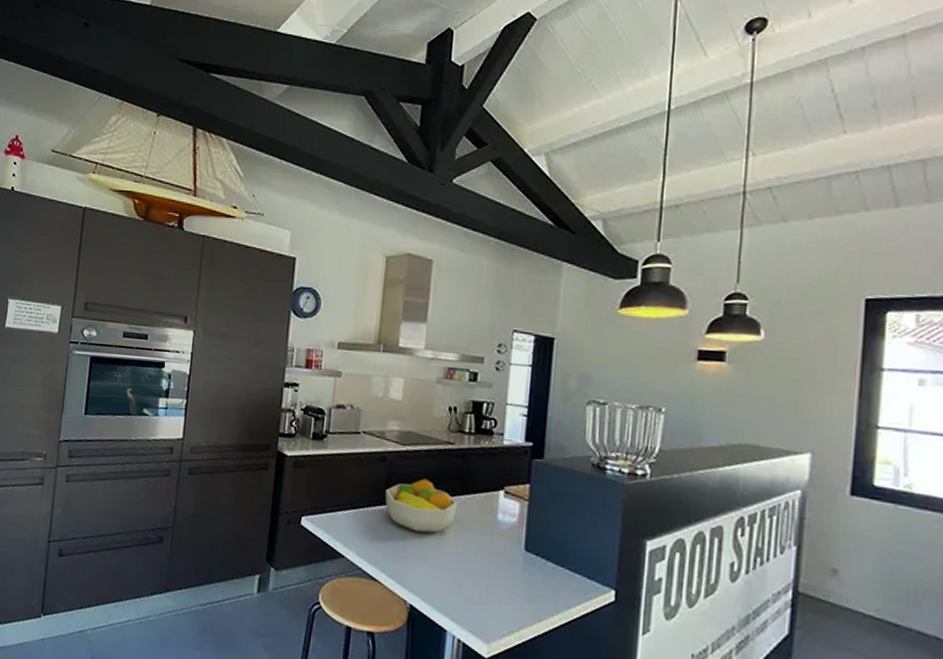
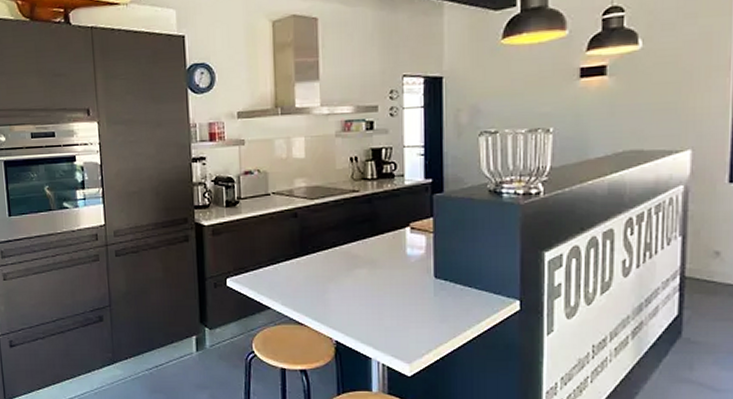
fruit bowl: present [385,478,457,533] -> none [301,227,368,276]

